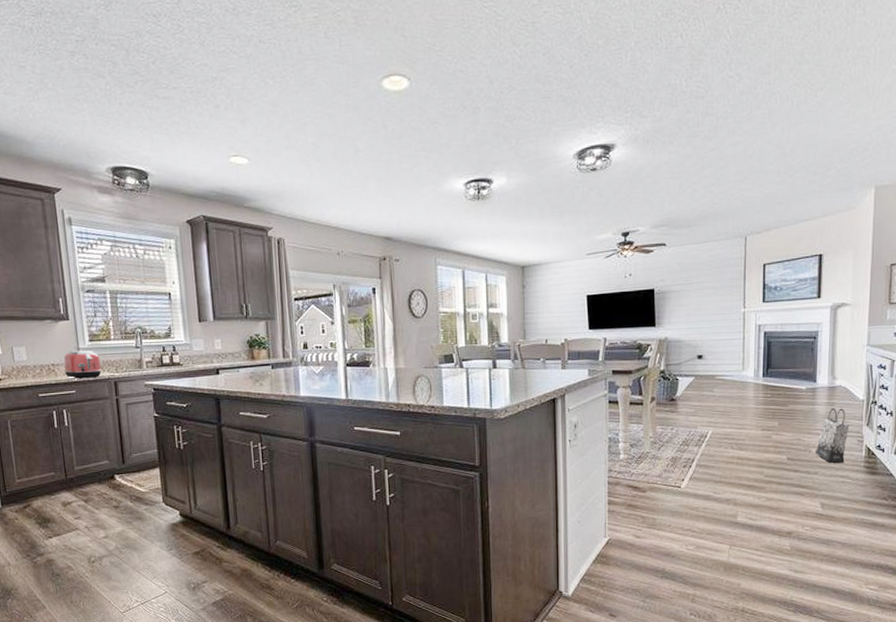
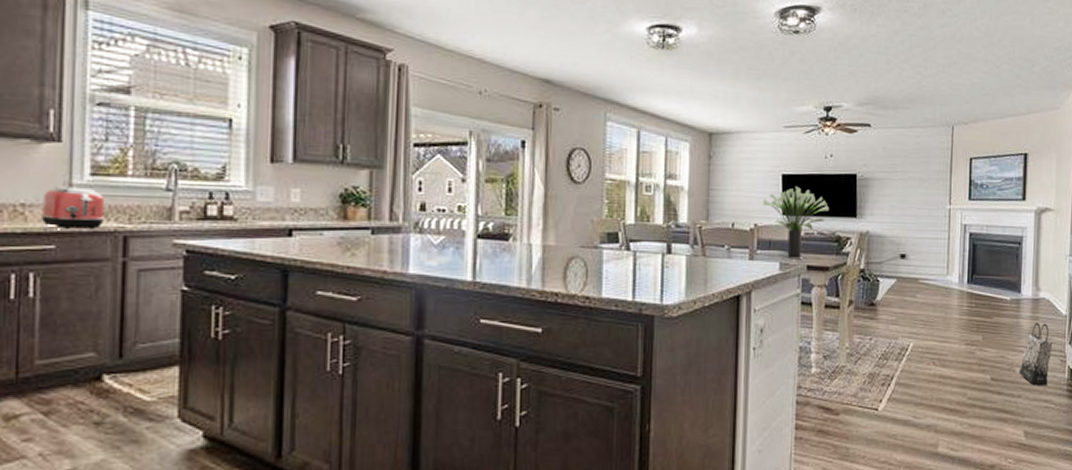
flower arrangement: none [572,304,631,366] -> present [764,186,830,259]

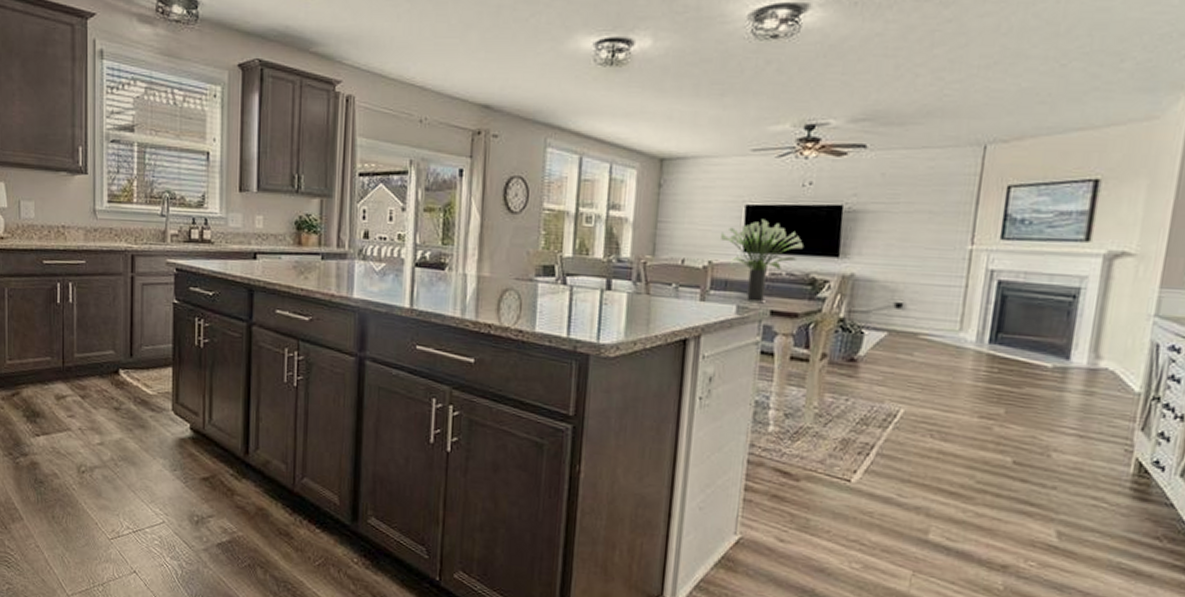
toaster: present [40,186,105,230] -> none [75,211,118,249]
shopping bag: present [1018,322,1053,385] -> none [1056,398,1114,478]

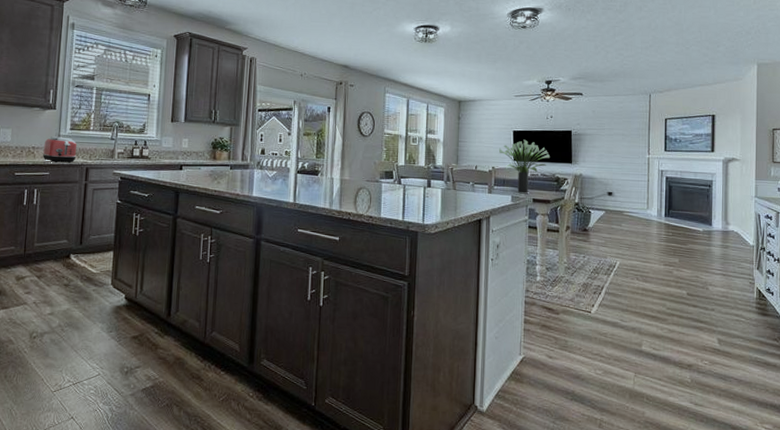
toaster: none [75,211,118,249] -> present [42,136,77,164]

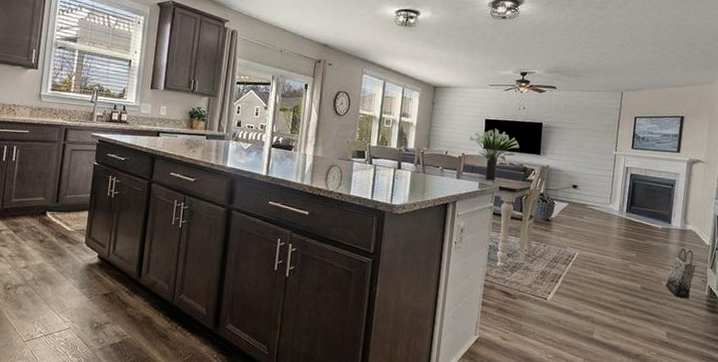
toaster: present [42,136,77,164] -> none [23,95,58,123]
shopping bag: none [711,250,742,302] -> present [665,248,696,298]

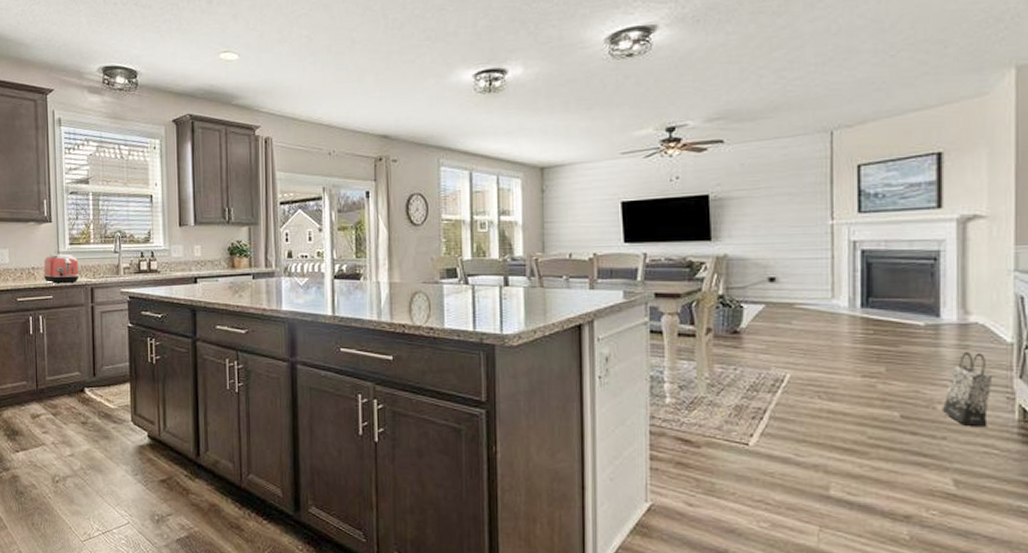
toaster: none [23,95,58,123] -> present [43,253,79,285]
flower arrangement: present [470,128,520,181] -> none [602,212,679,286]

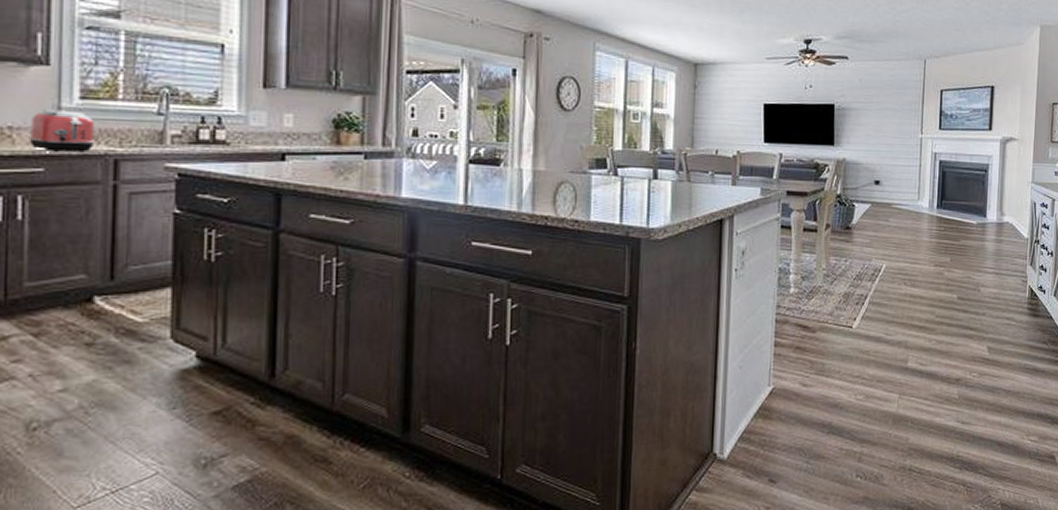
shopping bag: present [941,351,993,426] -> none [983,244,1015,304]

